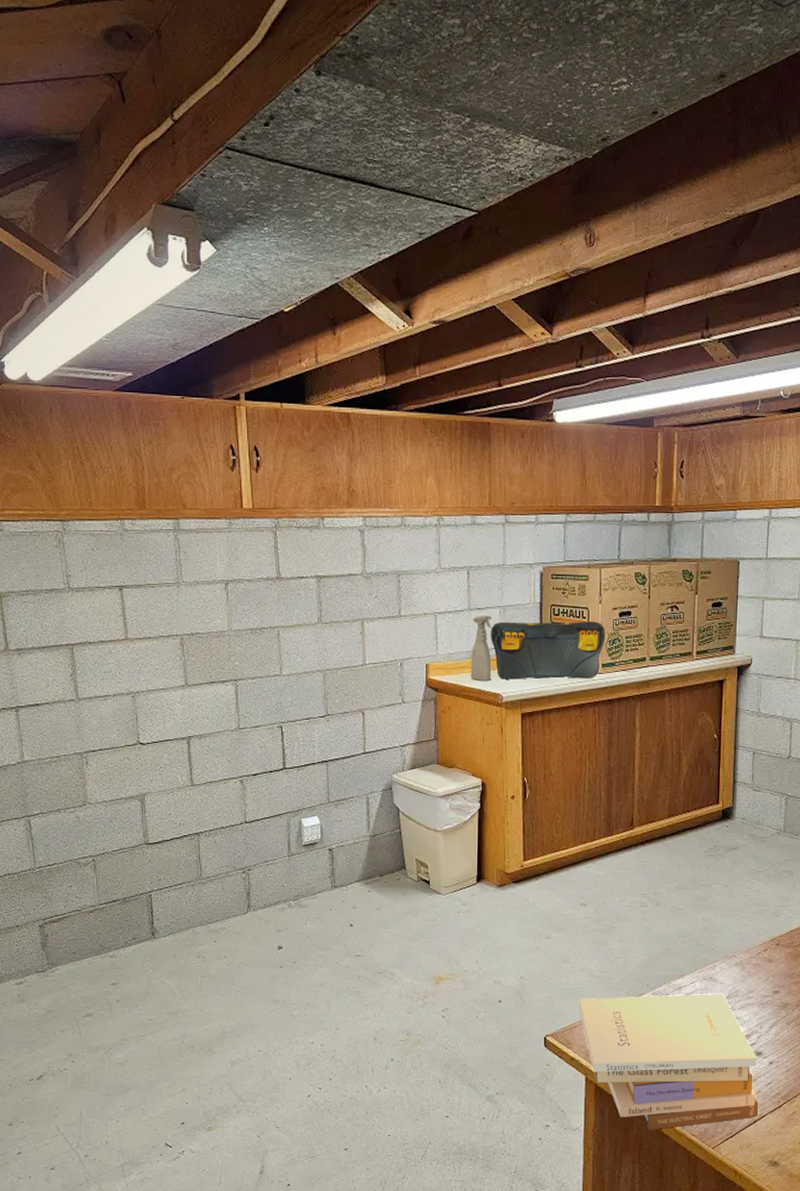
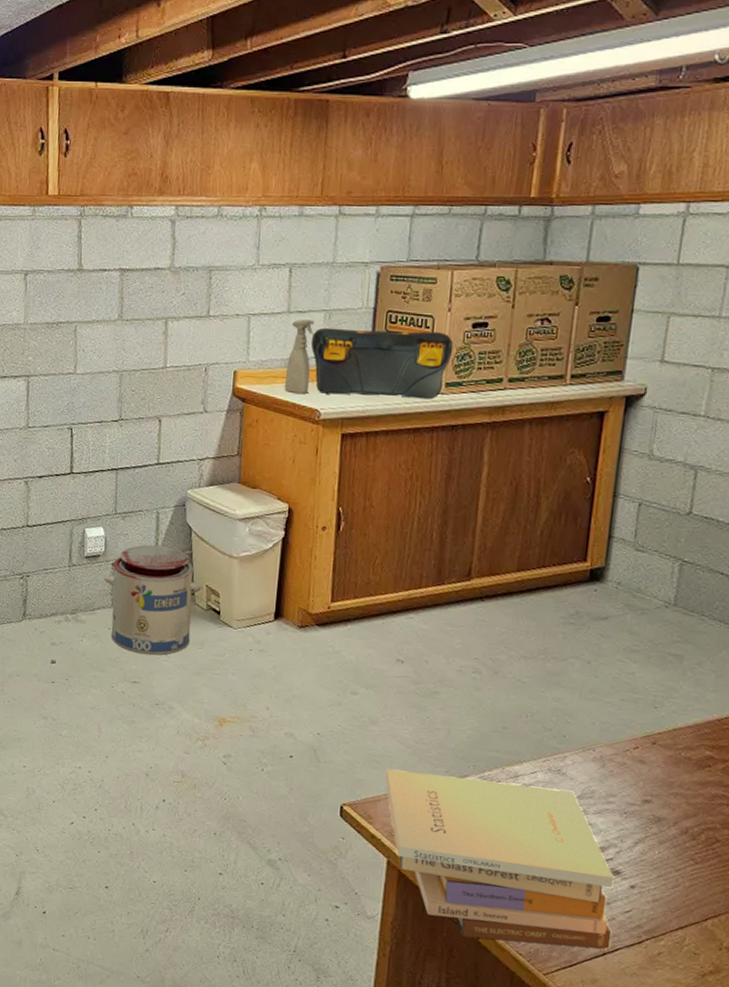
paint can: none [323,827,412,928] -> present [104,545,202,655]

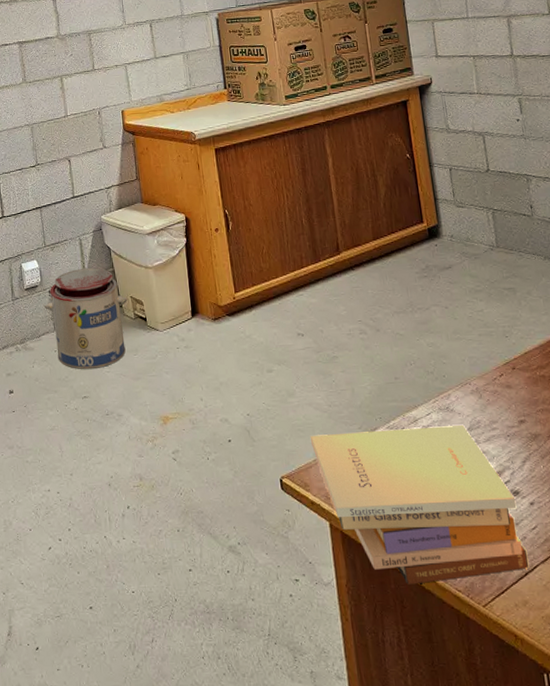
spray bottle: present [284,319,314,395] -> none [160,61,183,122]
toolbox: present [310,327,454,400] -> none [176,57,285,119]

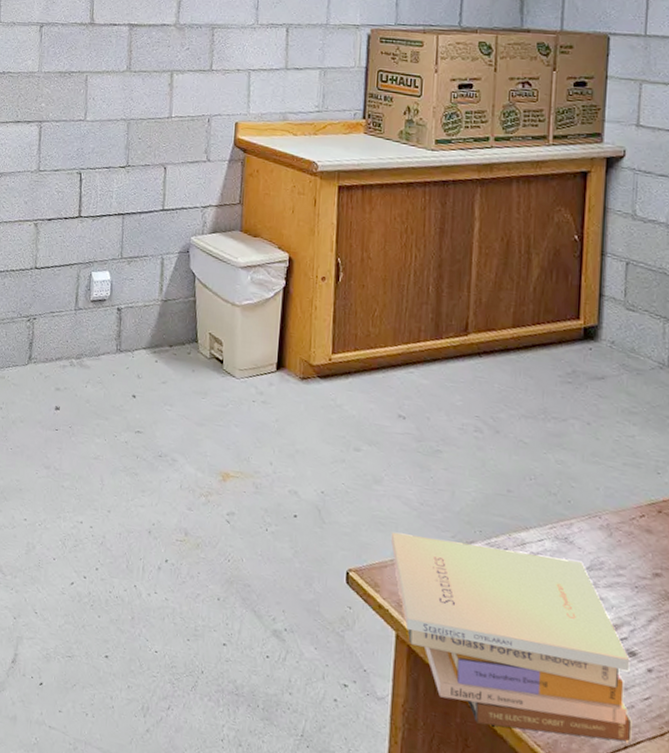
paint can: present [44,268,128,369] -> none [109,290,206,404]

